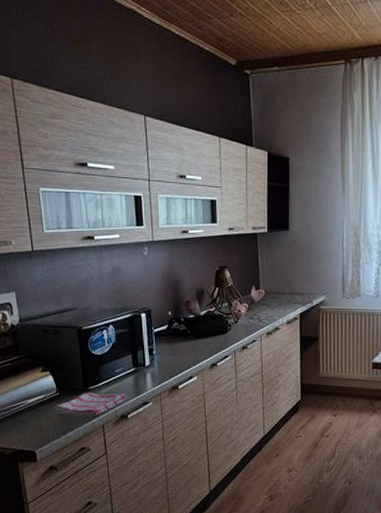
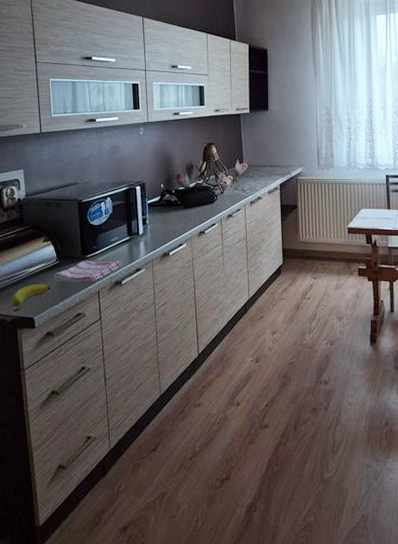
banana: none [10,416,51,445] -> present [11,283,50,312]

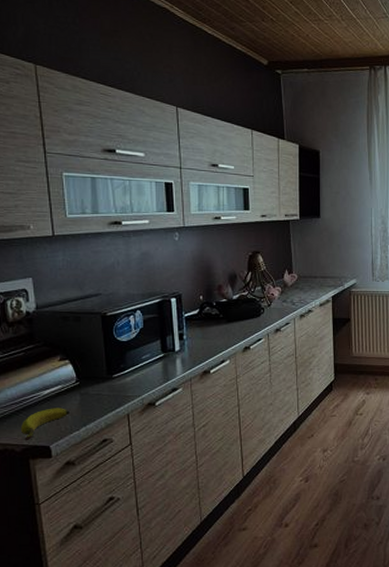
dish towel: present [54,261,122,283] -> none [73,381,155,406]

